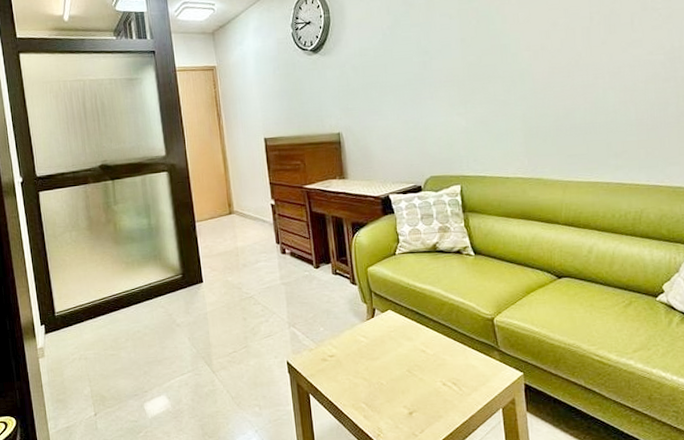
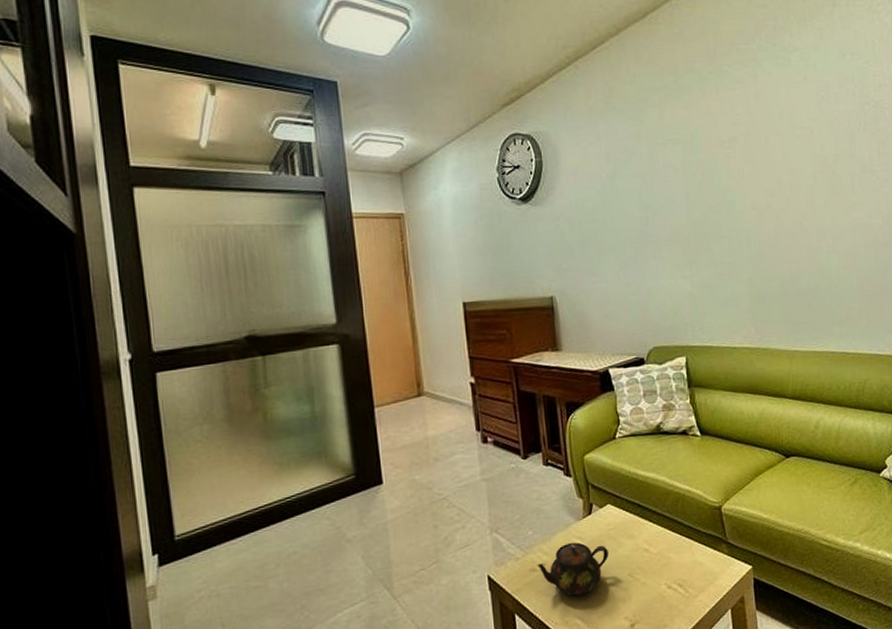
teapot: none [328,339,389,385] -> present [537,542,609,597]

